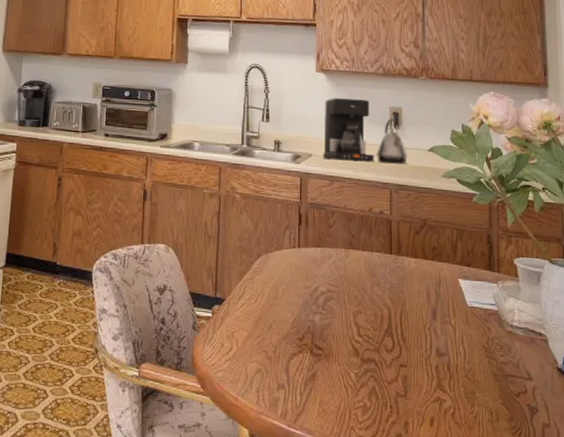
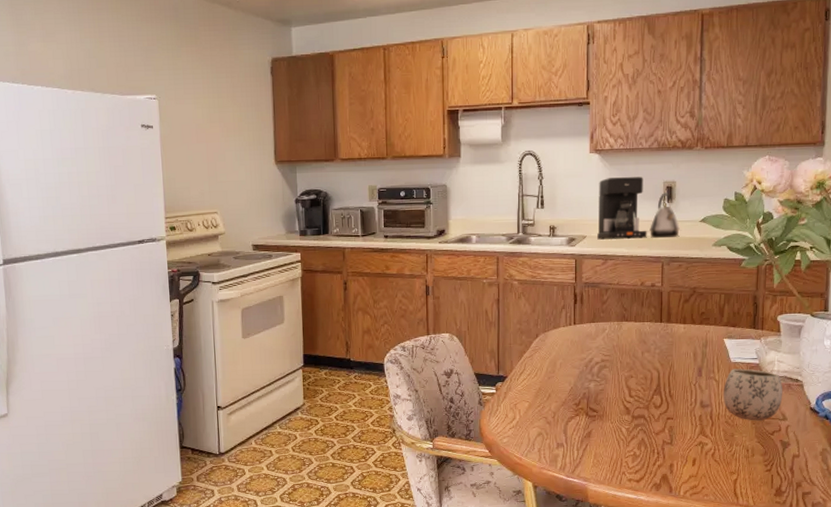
mug: none [461,314,527,379] -> present [723,368,783,421]

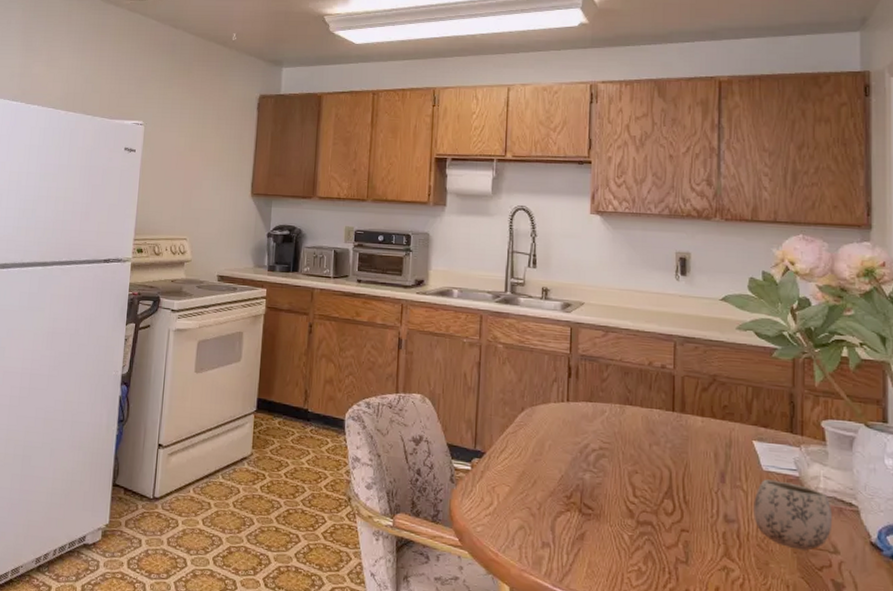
coffee maker: present [597,177,647,240] -> none [597,242,656,312]
kettle: present [649,192,680,238] -> none [659,264,696,315]

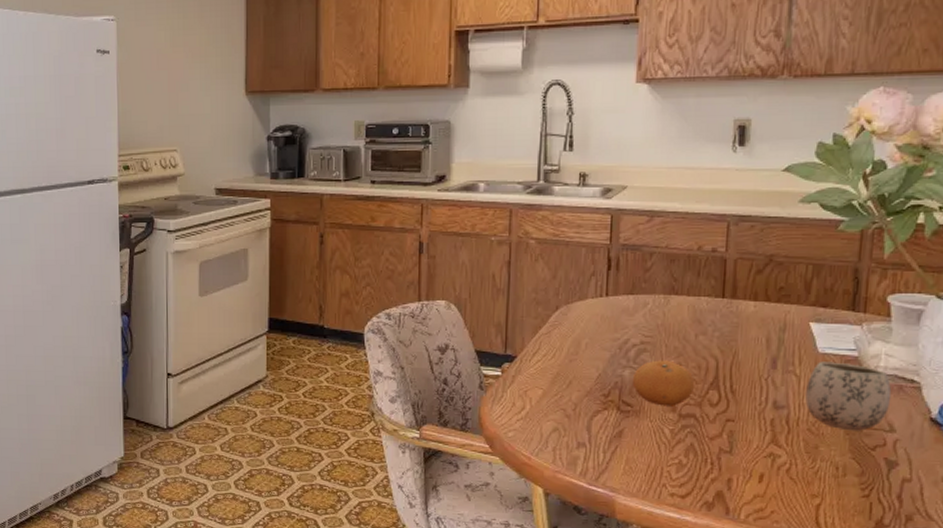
fruit: none [593,466,651,513] -> present [633,360,695,406]

